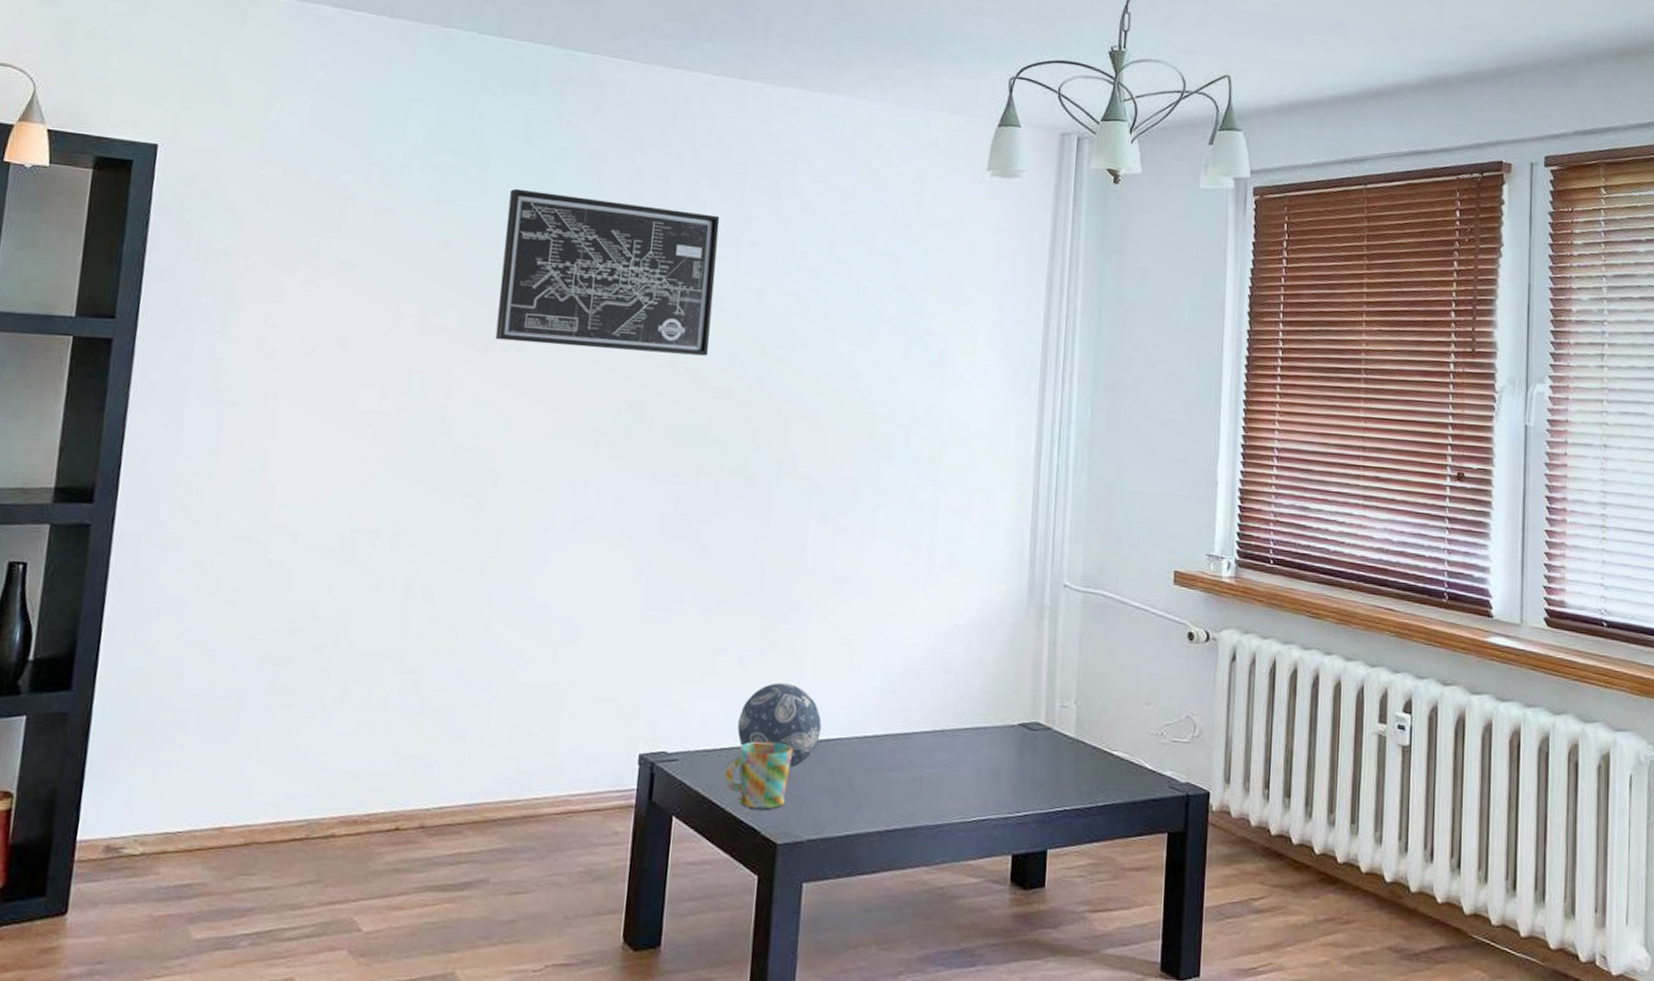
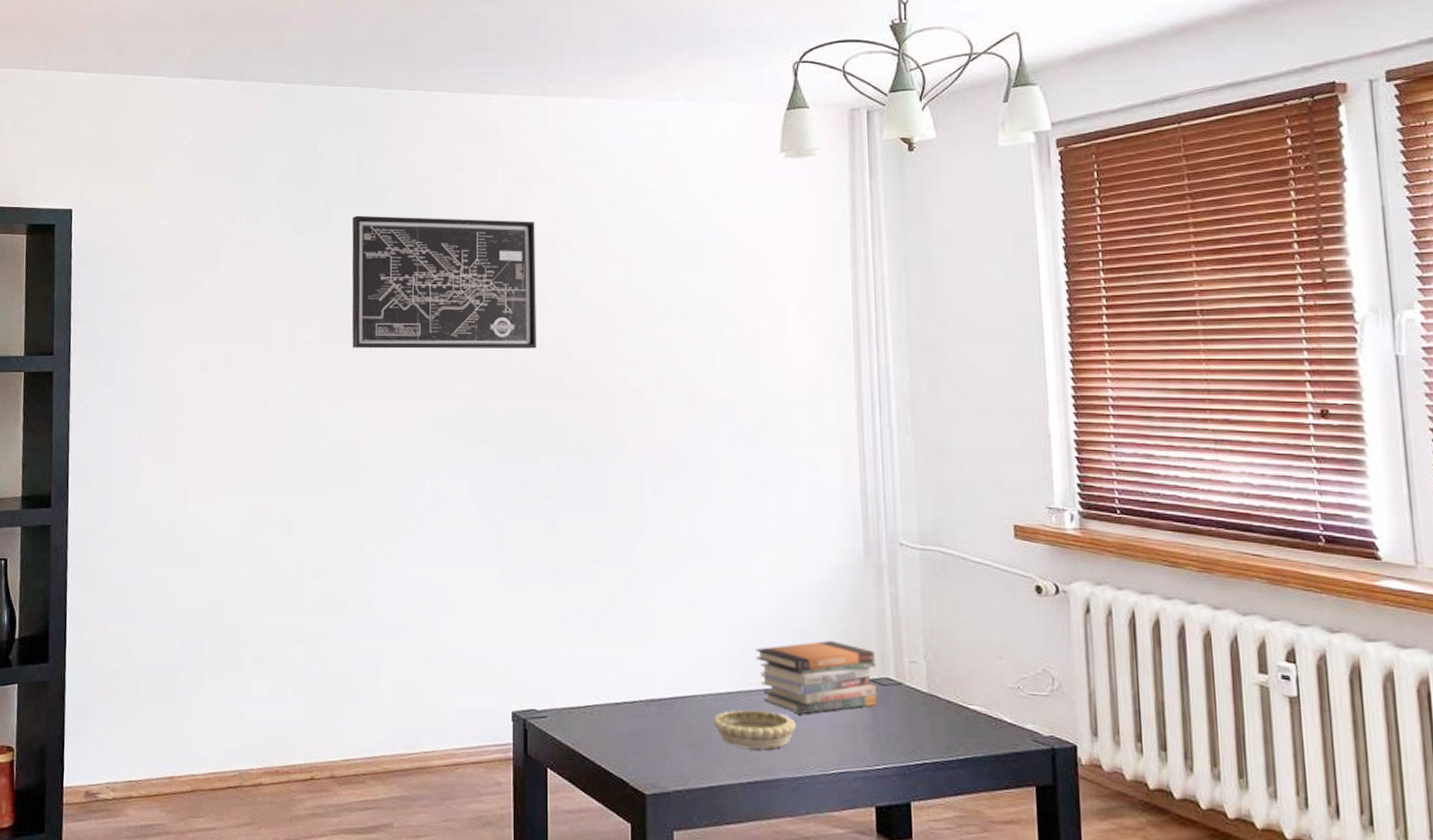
mug: present [724,741,792,810] -> none [590,699,651,762]
decorative ball: present [737,683,822,769] -> none [598,644,676,725]
decorative bowl: none [856,754,941,796] -> present [713,710,796,749]
book stack: none [907,682,1028,760] -> present [755,640,878,715]

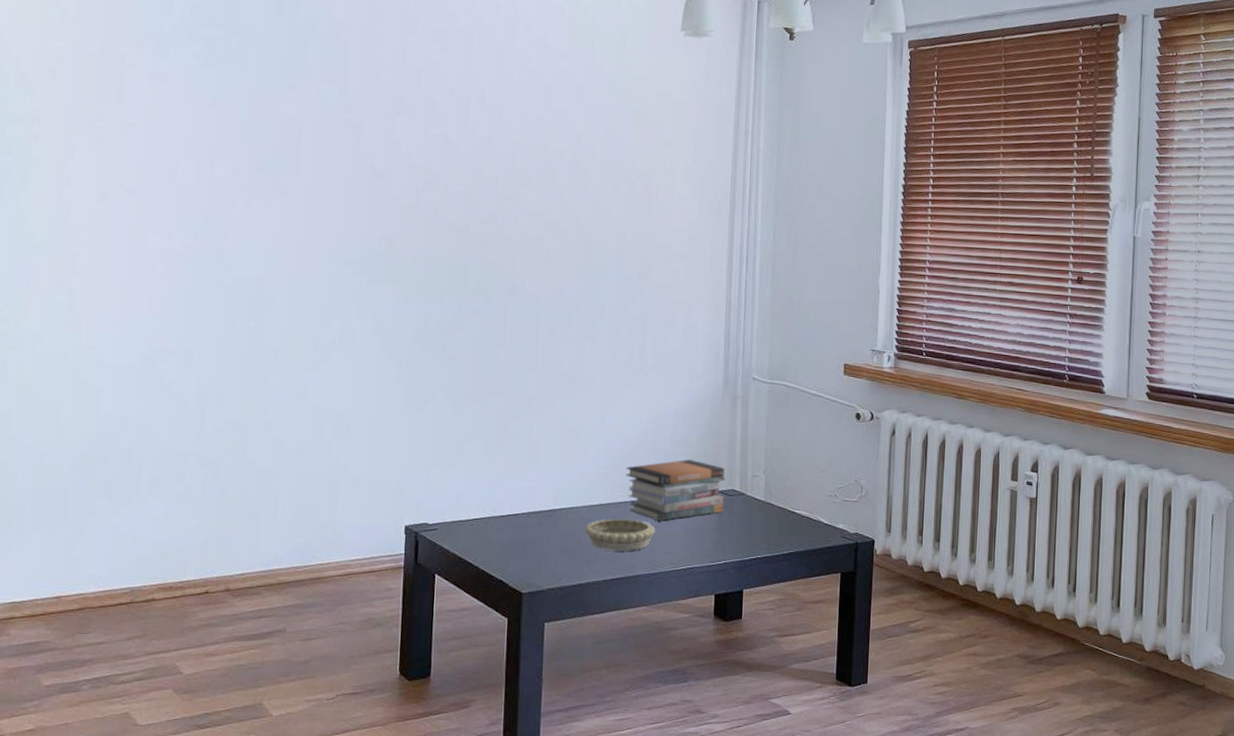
wall art: present [352,215,537,349] -> none [263,55,452,196]

